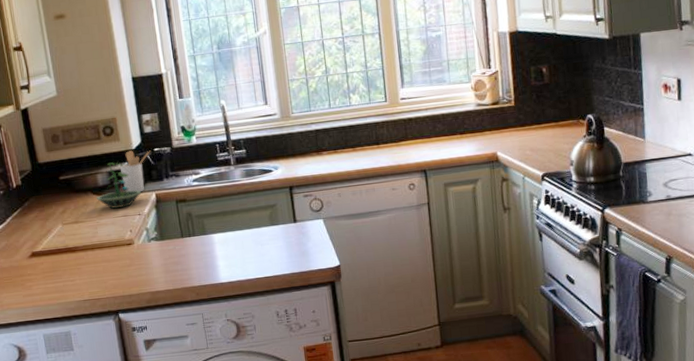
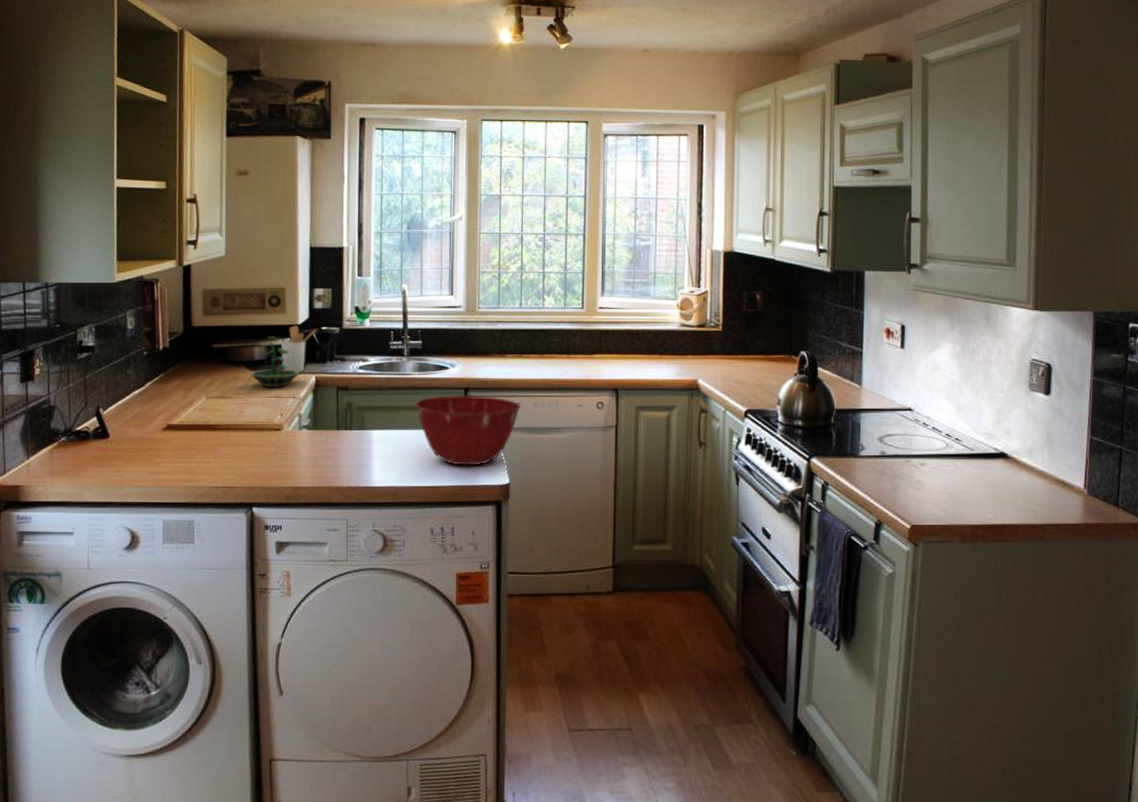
mixing bowl: none [247,191,341,256] -> present [415,395,521,466]

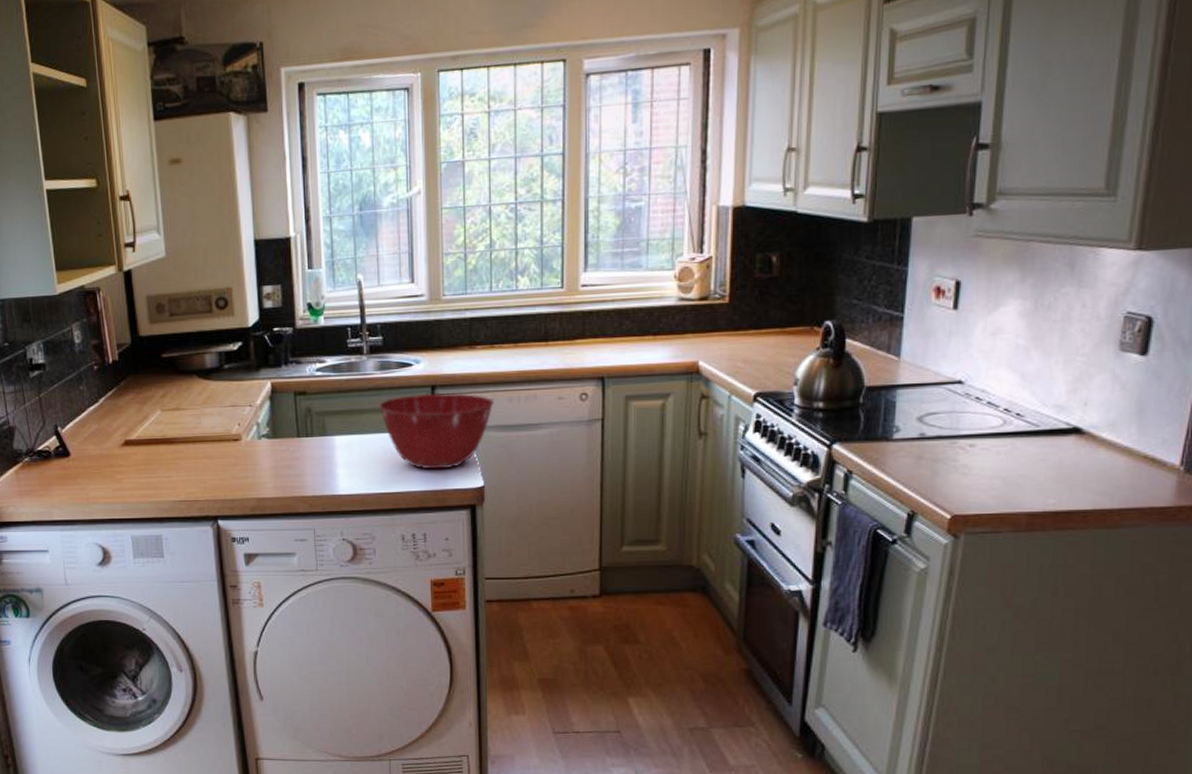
terrarium: present [249,336,300,388] -> none [201,341,255,397]
utensil holder: present [280,326,318,373] -> none [231,328,270,379]

